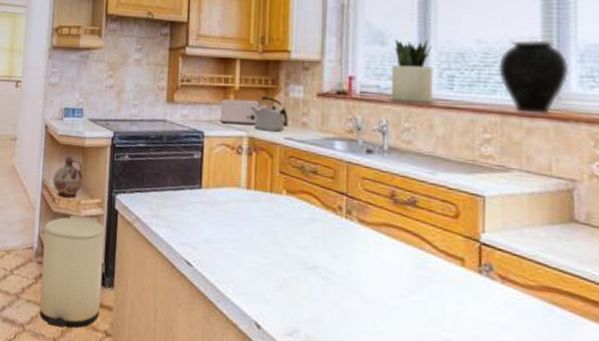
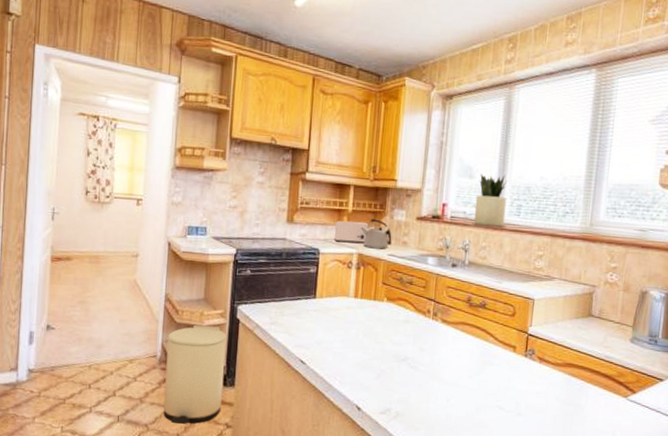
ceramic jug: present [53,156,84,198] -> none [176,272,207,310]
vase: present [499,39,570,116] -> none [553,178,601,238]

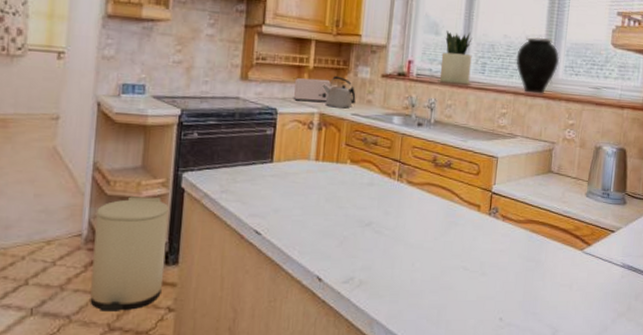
vase: none [553,178,601,238] -> present [516,37,560,95]

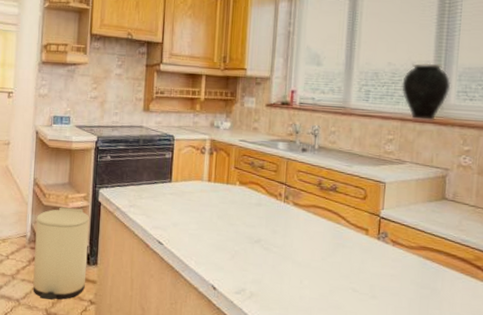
toaster: present [293,77,332,103] -> none [187,108,221,131]
kettle: present [322,76,356,108] -> none [212,106,243,135]
planter: present [437,31,473,86] -> none [320,61,356,113]

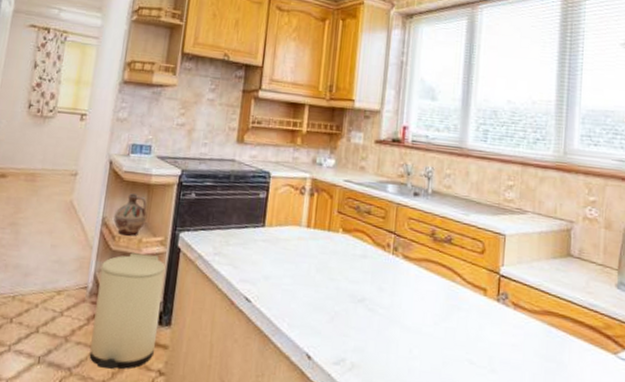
ceramic jug: none [43,158,71,193] -> present [113,193,148,236]
vase: present [402,63,451,121] -> none [522,103,574,167]

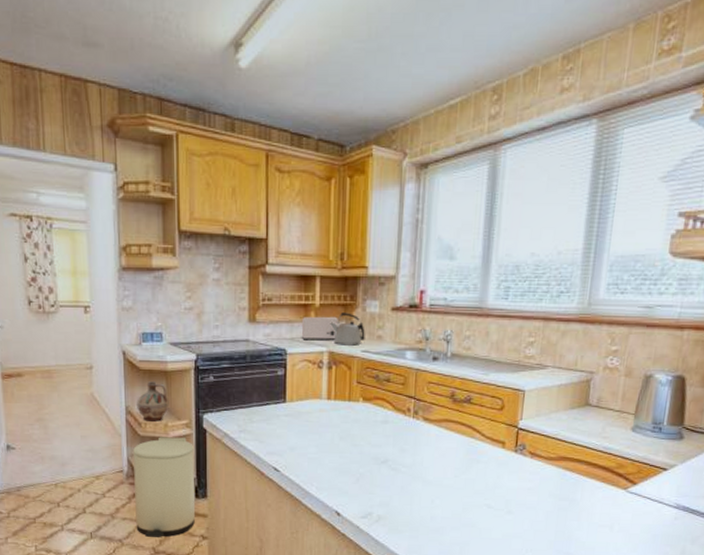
toaster: none [286,142,324,168] -> present [301,316,340,341]
kettle: none [315,141,349,174] -> present [330,312,365,346]

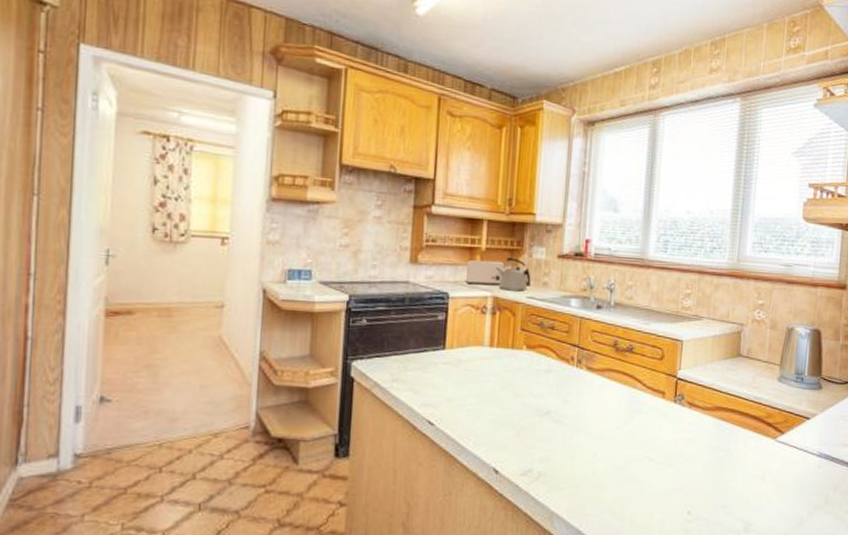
pedal bin: present [133,437,196,537] -> none [259,386,339,506]
ceramic jug: present [137,381,169,422] -> none [274,323,313,369]

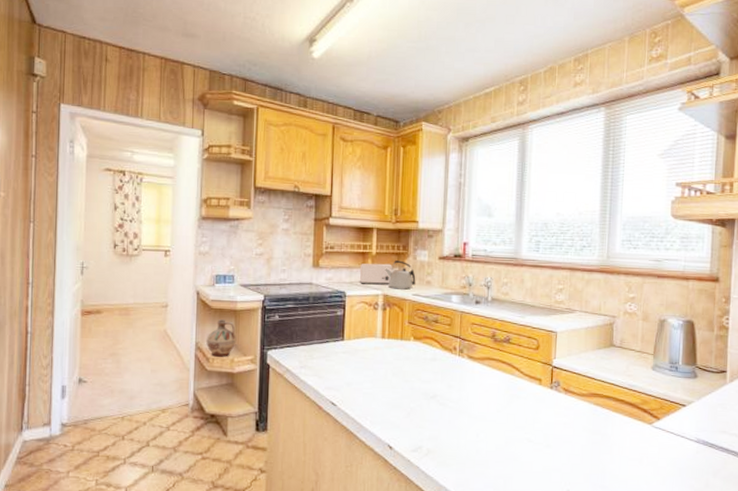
ceramic jug: none [274,323,313,369] -> present [206,319,237,357]

